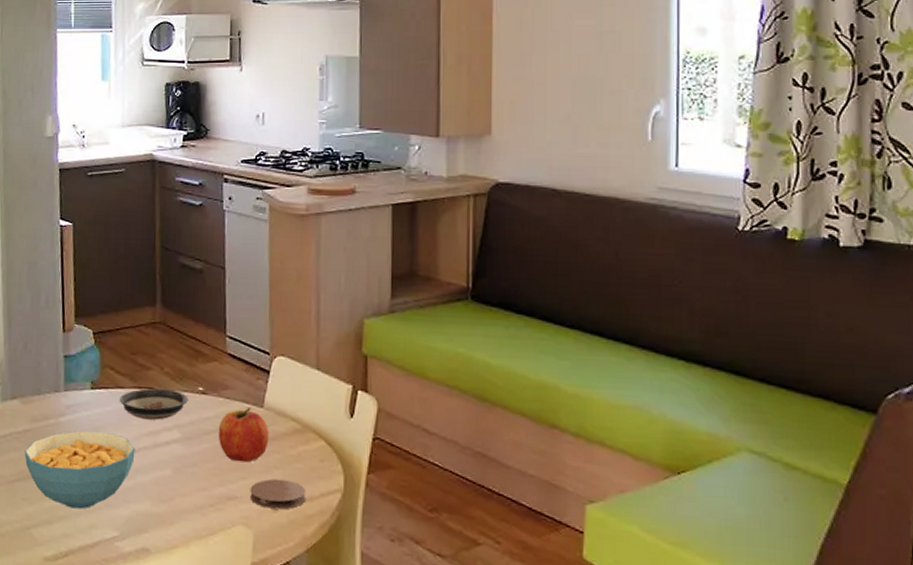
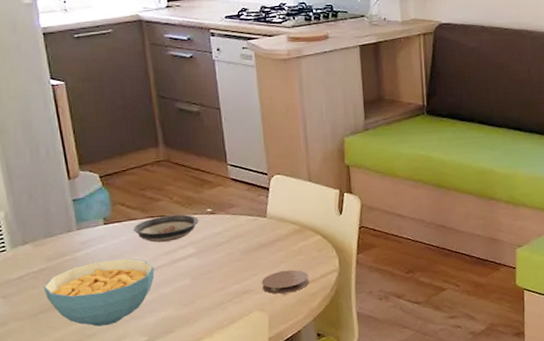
fruit: present [218,406,269,463] -> none [228,218,274,263]

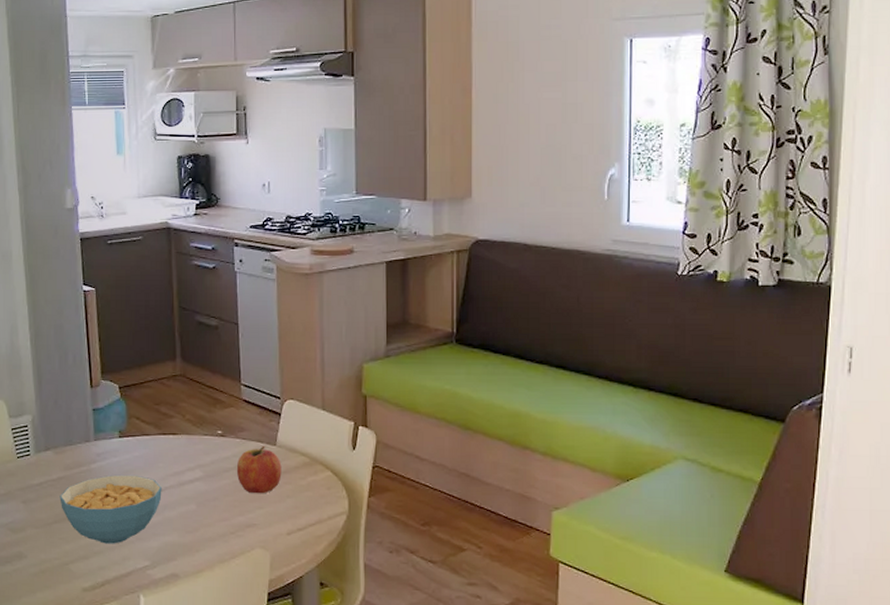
saucer: present [132,214,199,243] -> none [145,433,209,462]
fruit: none [228,218,274,263] -> present [236,445,282,494]
coaster: present [261,269,310,294] -> none [266,506,316,532]

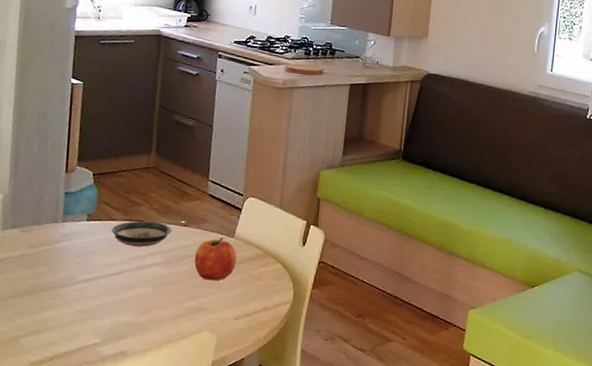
cereal bowl: present [59,475,162,544] -> none [19,255,122,321]
saucer: none [145,433,209,462] -> present [111,220,172,247]

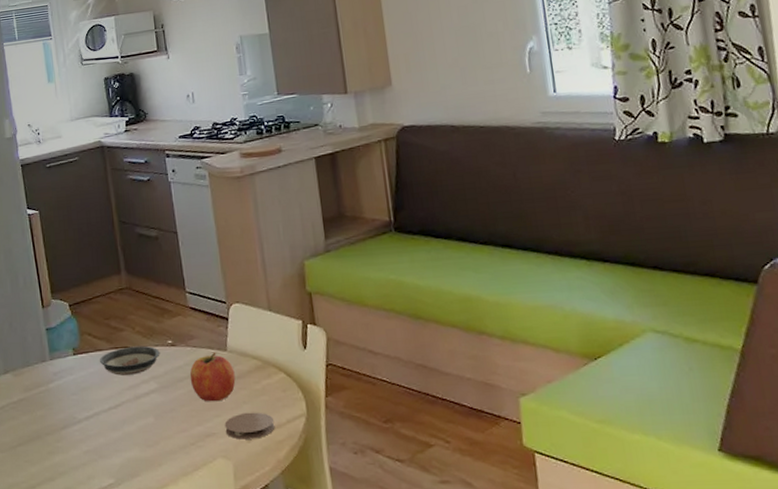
coaster: none [216,293,263,318] -> present [224,412,275,440]

